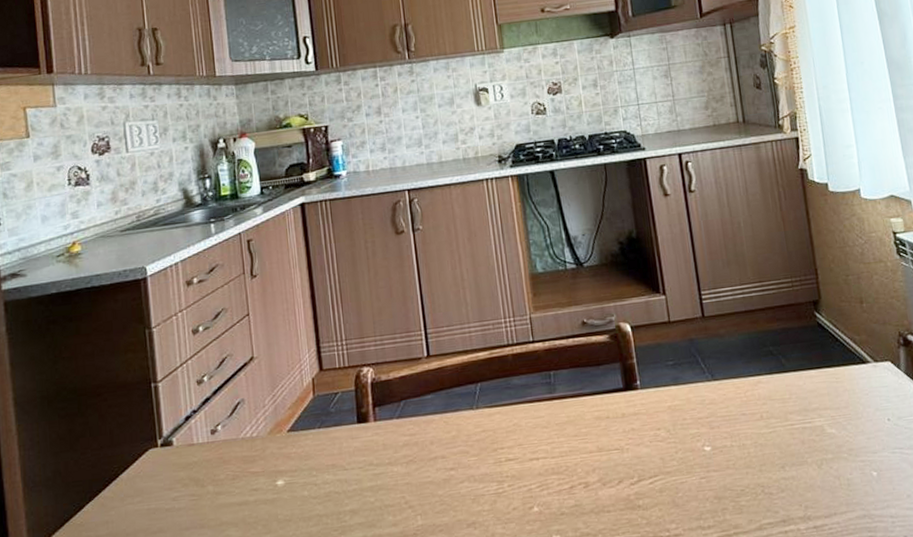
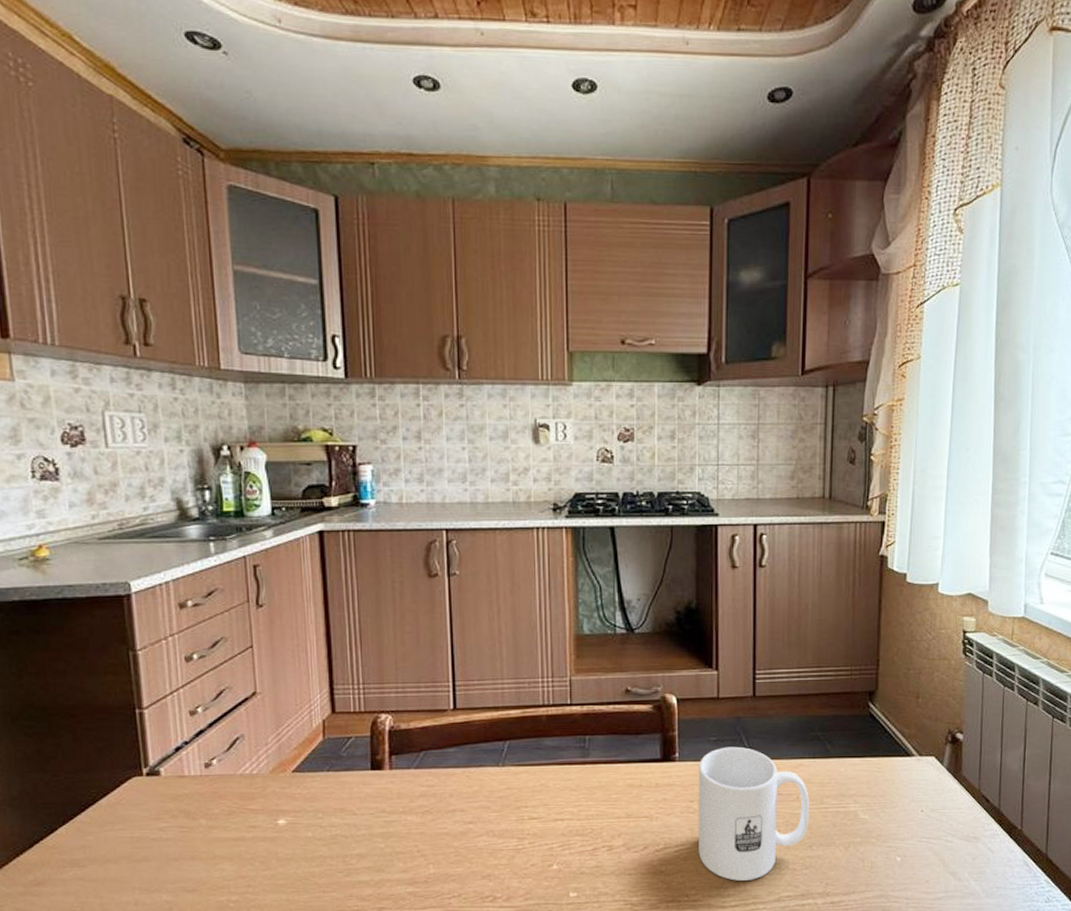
mug: none [660,369,777,511] -> present [698,746,809,881]

